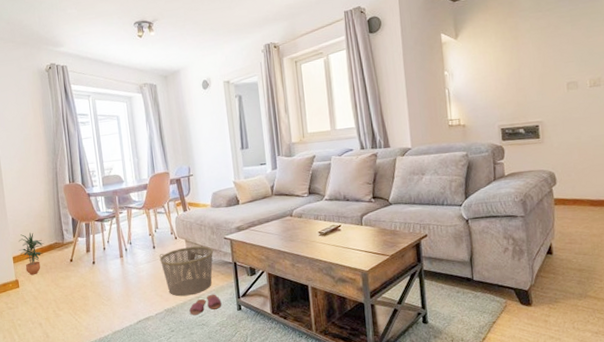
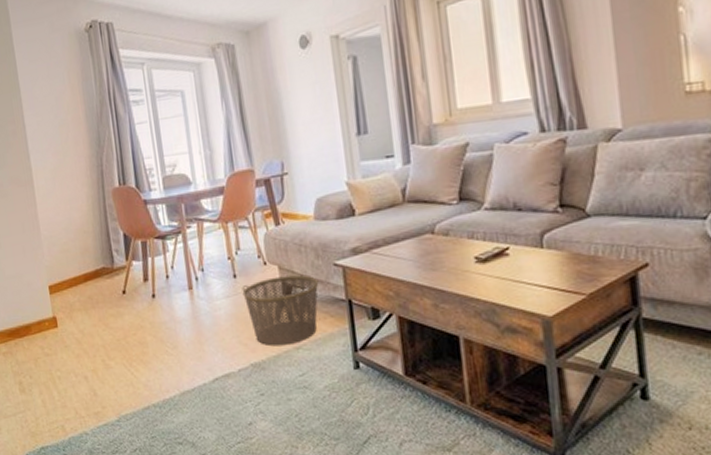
potted plant: present [18,232,44,275] -> none [55,253,89,311]
slippers: present [189,294,222,316] -> none [285,344,332,374]

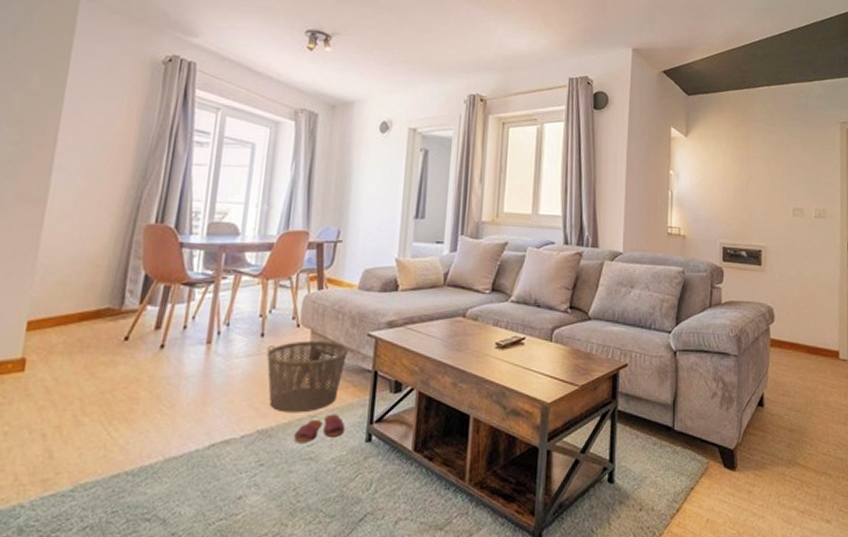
slippers: none [285,344,332,374] -> present [294,414,345,444]

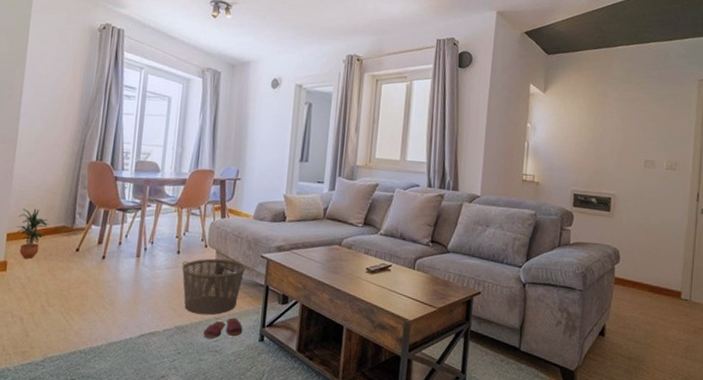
potted plant: none [42,286,89,353] -> present [17,208,50,259]

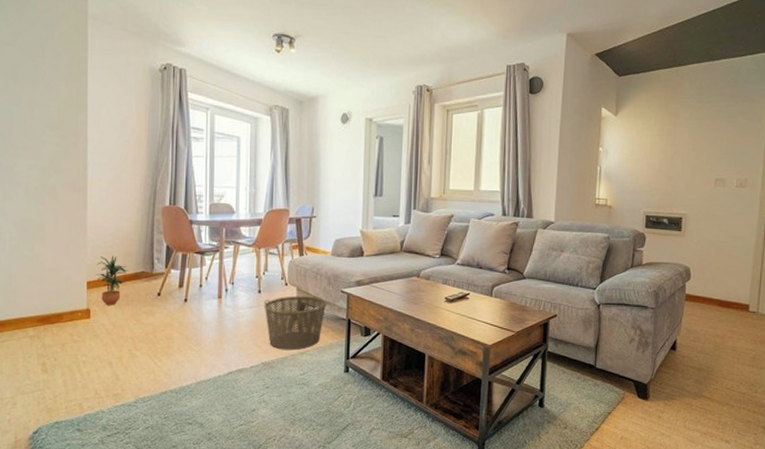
slippers: present [203,317,243,339] -> none [290,351,328,373]

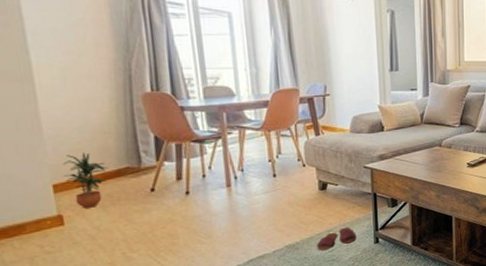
basket: present [264,296,327,350] -> none [281,175,351,231]
slippers: none [290,351,328,373] -> present [317,227,357,251]

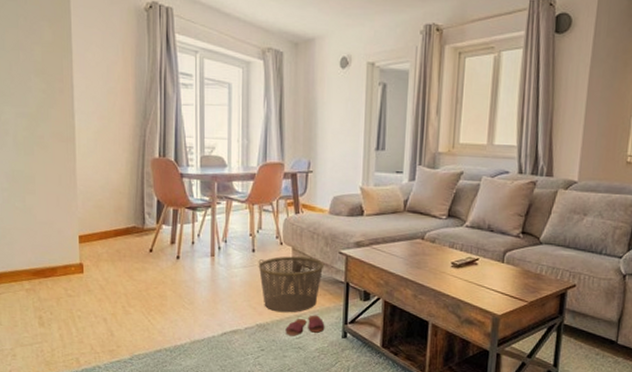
potted plant: present [62,152,109,208] -> none [87,209,120,260]
basket: none [281,175,351,231] -> present [258,256,325,313]

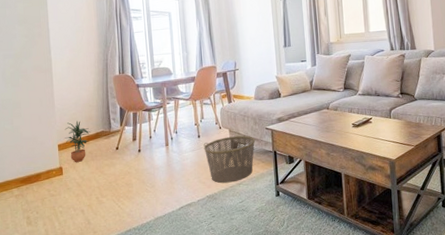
potted plant: none [87,209,120,260] -> present [64,121,91,162]
slippers: present [285,315,325,337] -> none [230,181,261,202]

